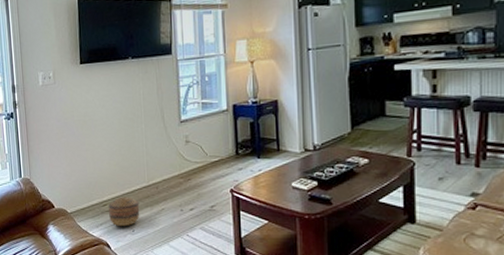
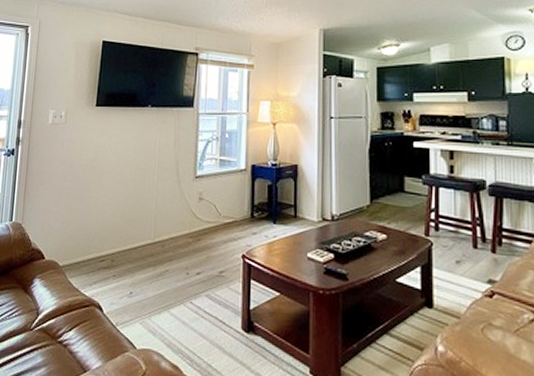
basket: present [109,196,140,226] -> none [106,252,142,287]

